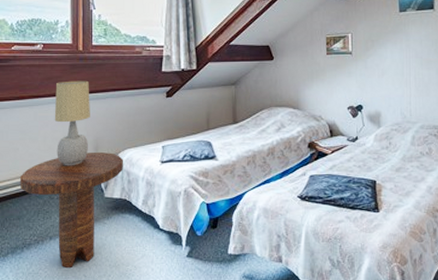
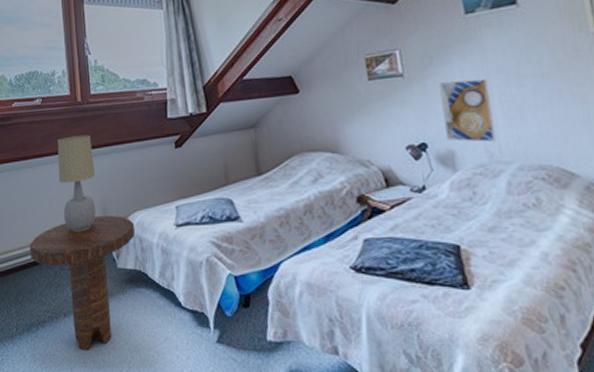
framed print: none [376,61,409,107] -> present [439,78,497,142]

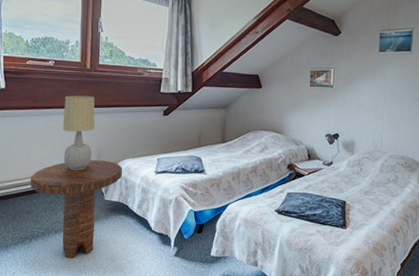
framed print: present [439,78,497,142] -> none [352,95,383,138]

